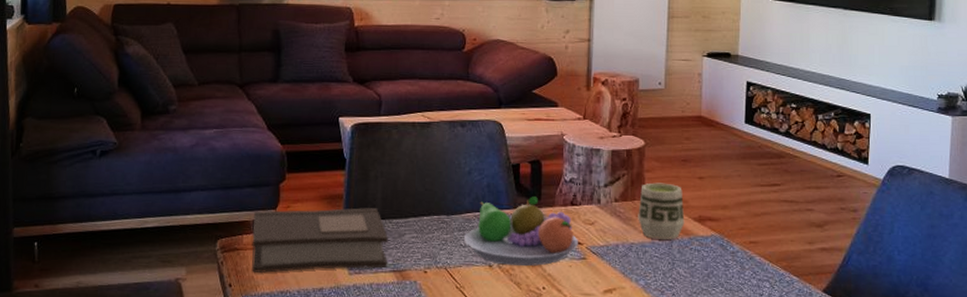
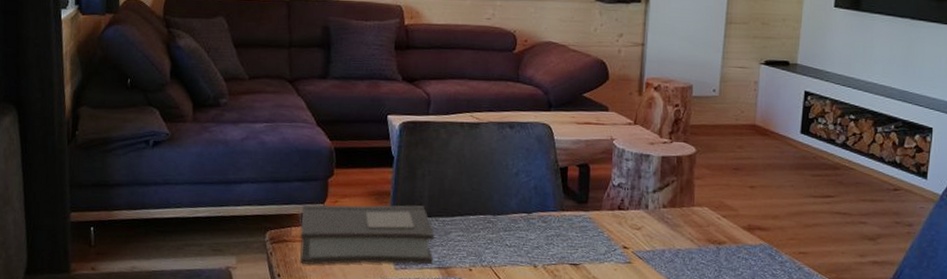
fruit bowl: present [463,196,578,266] -> none [509,200,624,268]
cup: present [638,182,685,240] -> none [685,190,734,247]

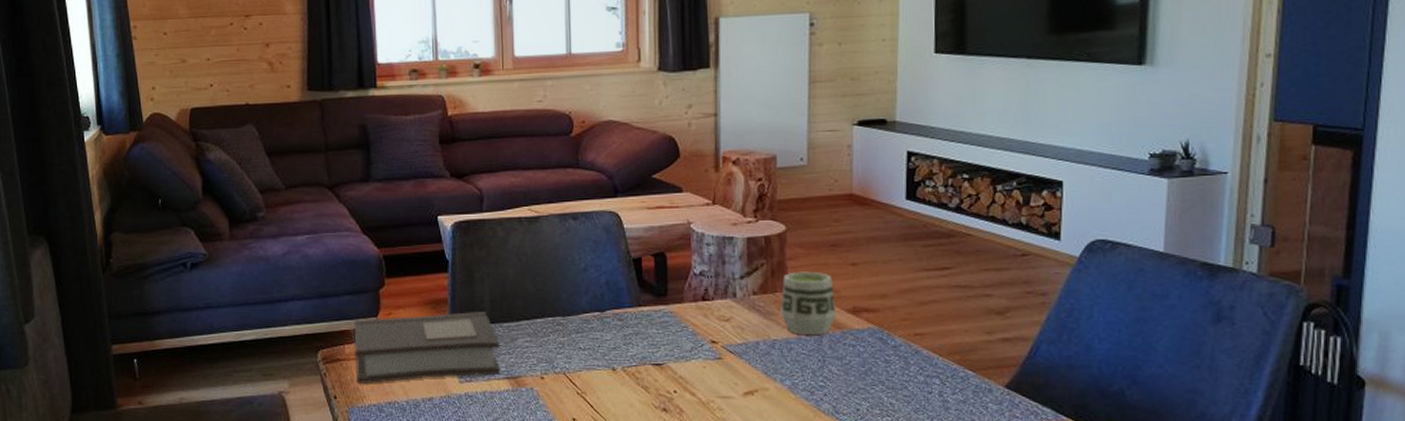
cup: none [685,190,734,247] -> present [780,271,836,334]

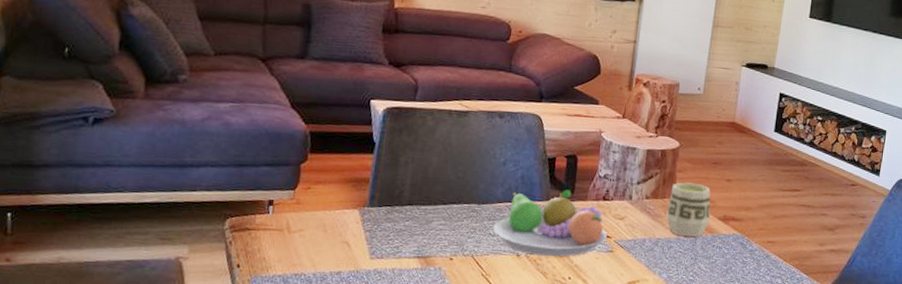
book: present [353,312,502,383] -> none [264,190,415,255]
fruit bowl: none [582,292,712,368] -> present [493,190,607,257]

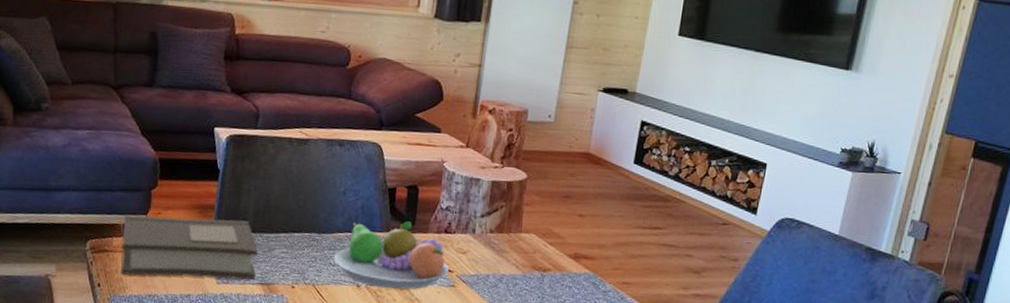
book: none [264,190,415,255] -> present [121,215,258,280]
cup: present [666,182,711,237] -> none [511,216,561,274]

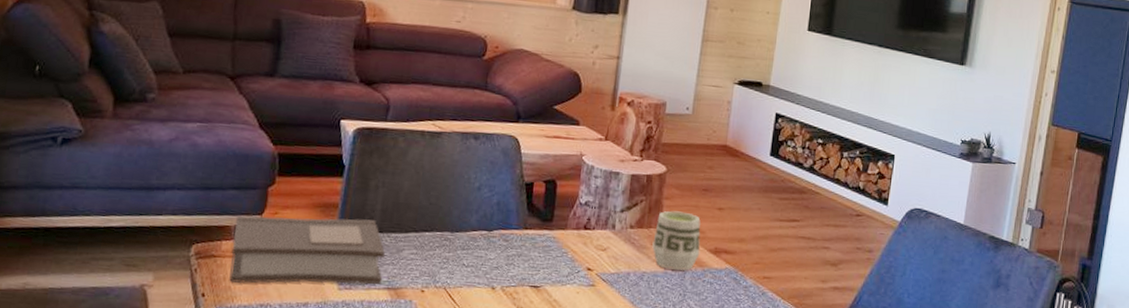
fruit bowl: present [333,221,449,290] -> none [466,217,588,291]
cup: none [511,216,561,274] -> present [652,210,701,271]

